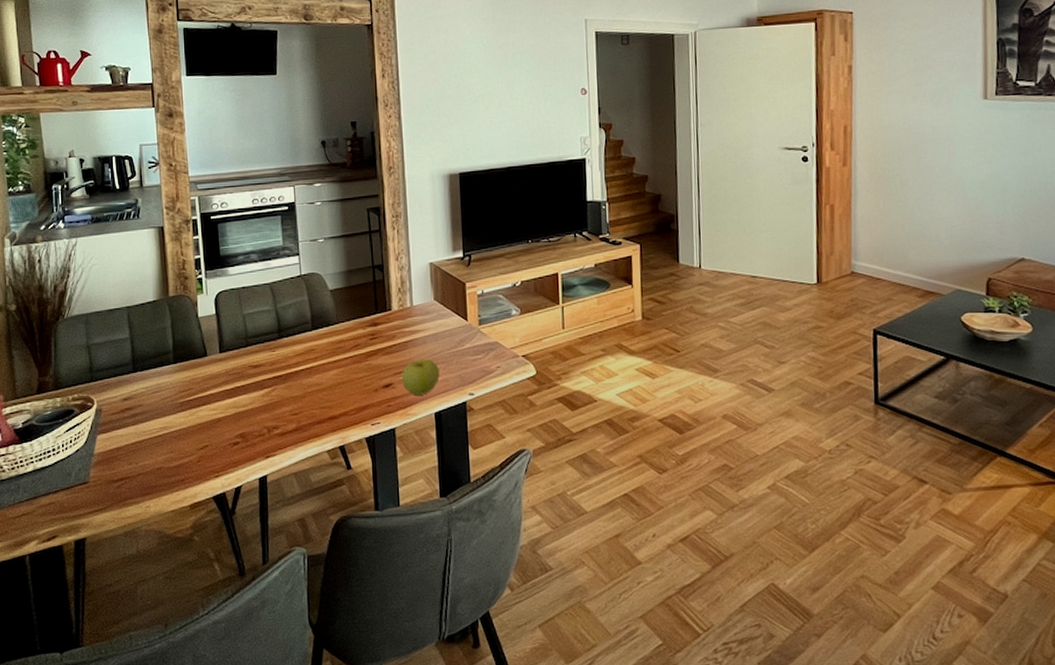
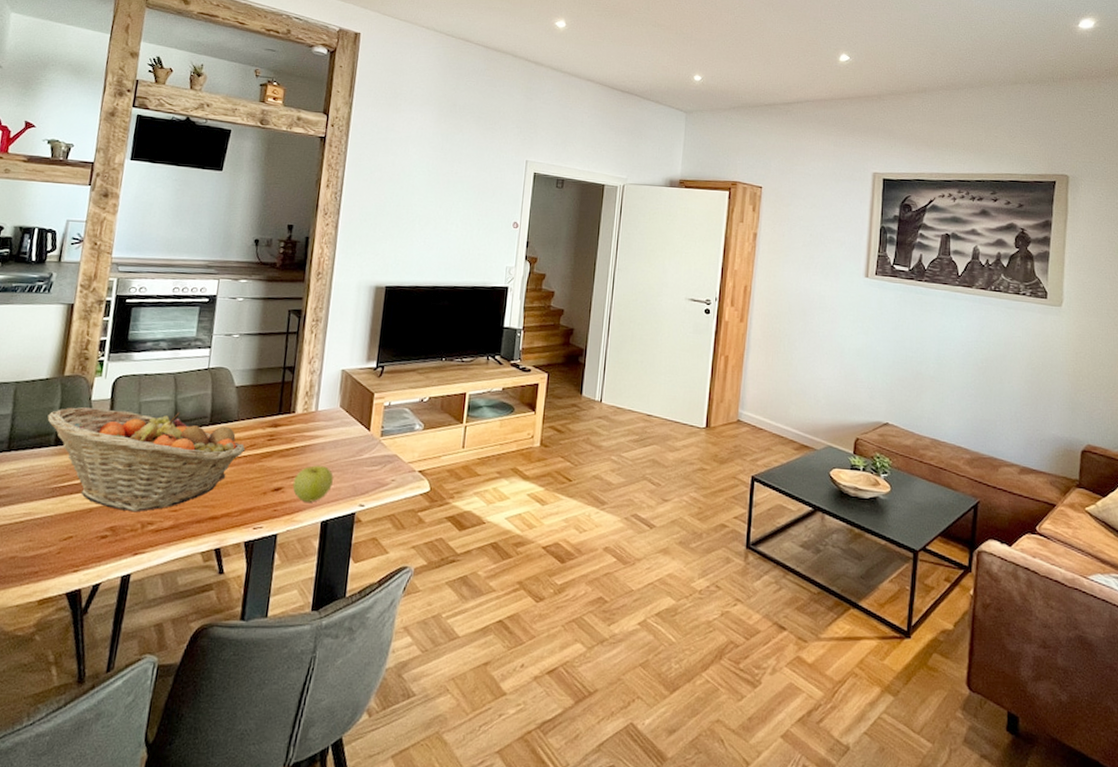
fruit basket: none [162,321,351,419] -> present [47,407,246,512]

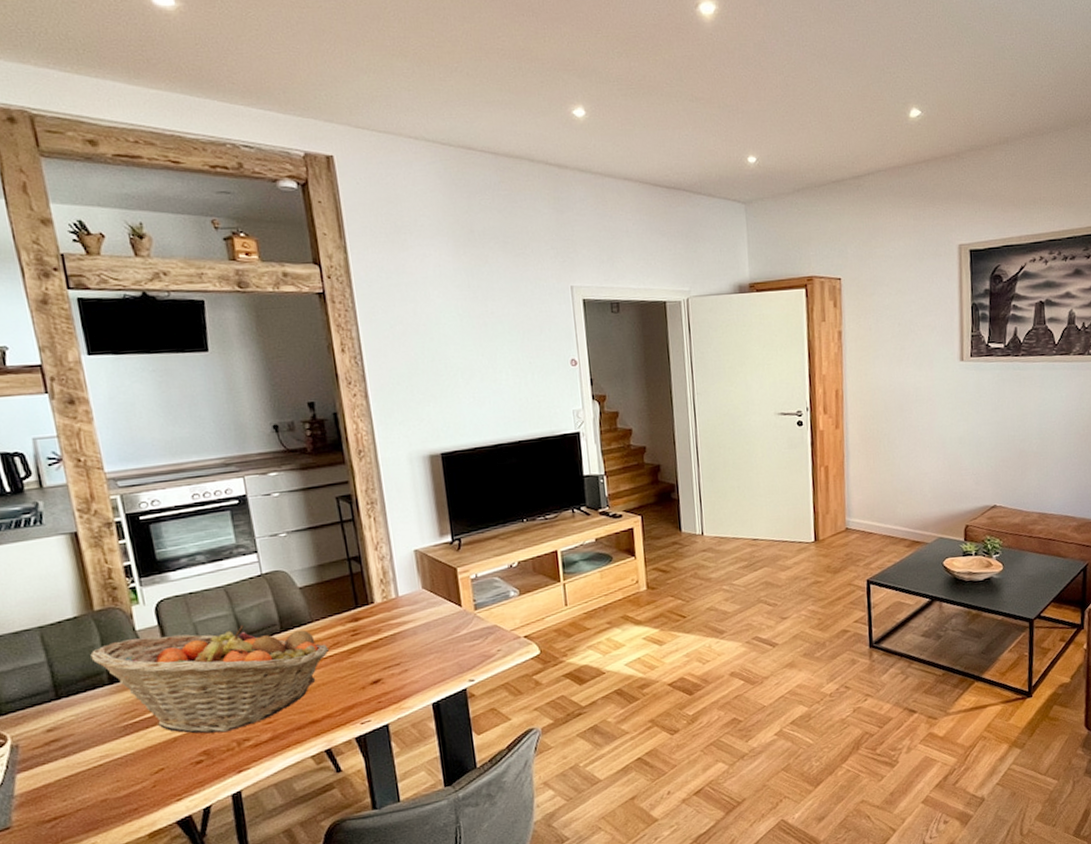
apple: present [292,465,333,502] -> none [391,650,435,689]

